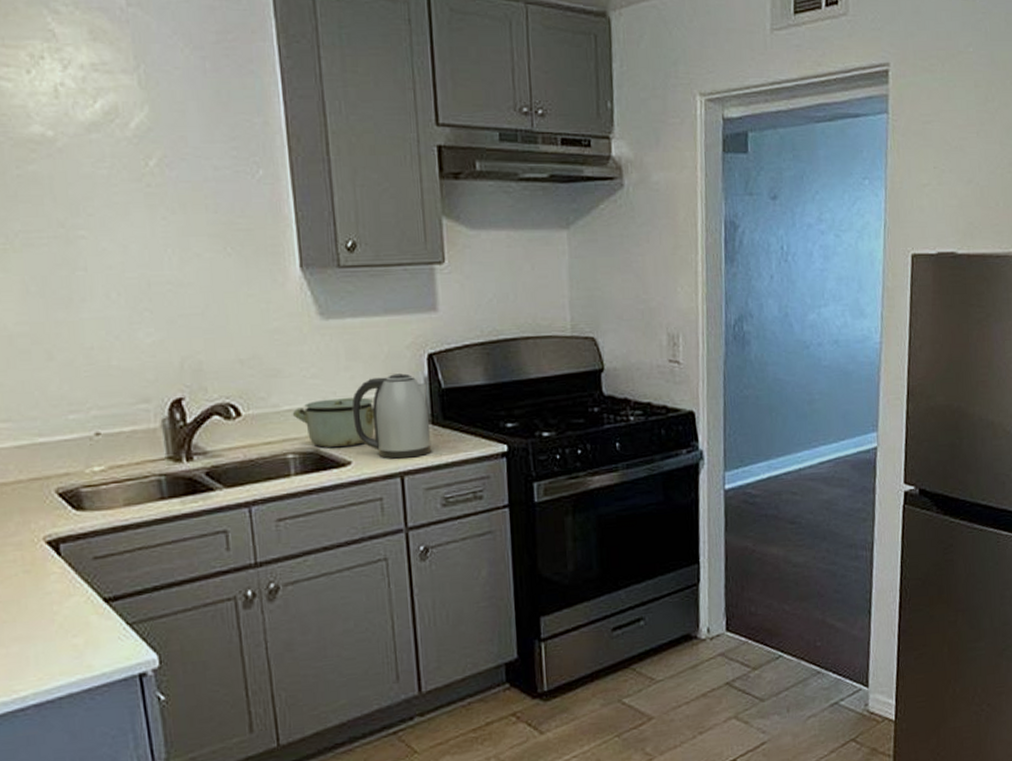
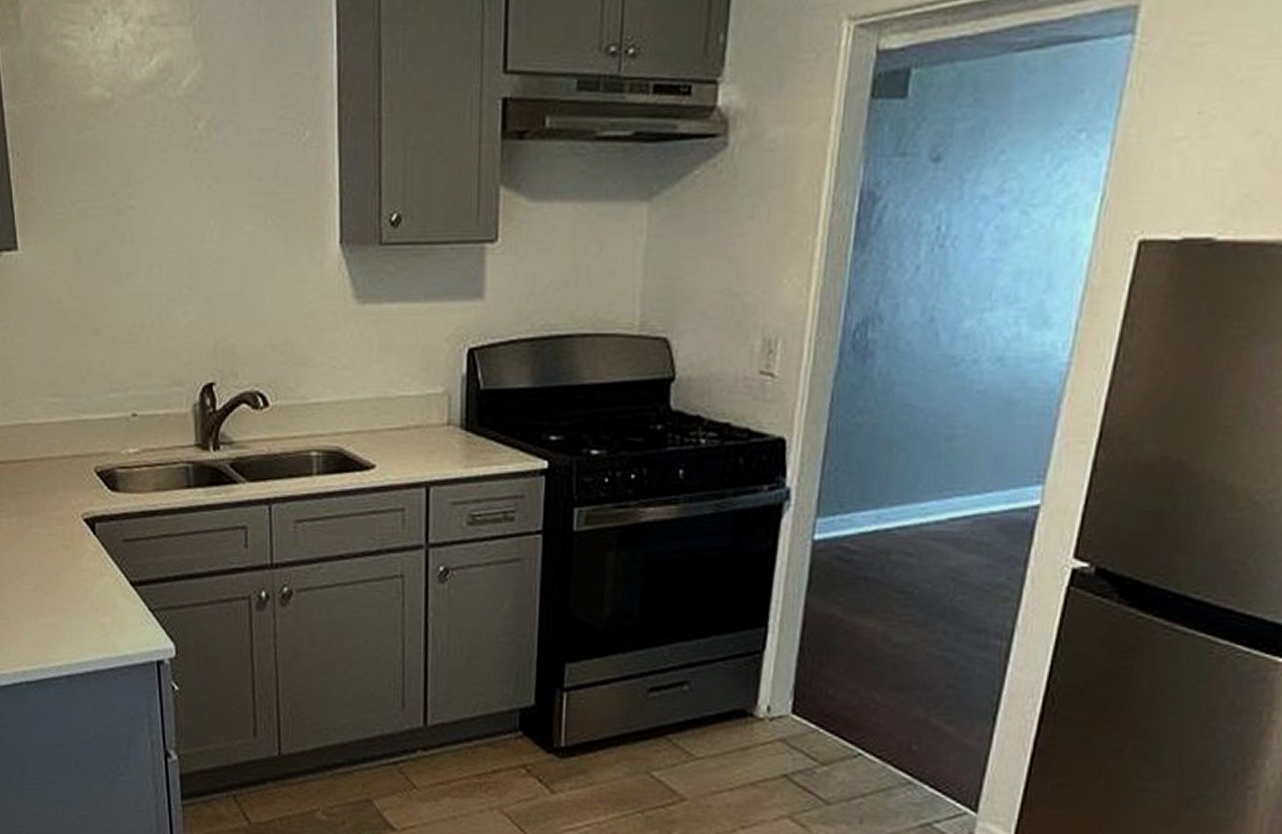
cooking pot: present [292,397,375,448] -> none [319,394,405,449]
kettle: present [351,373,432,459] -> none [381,370,466,467]

